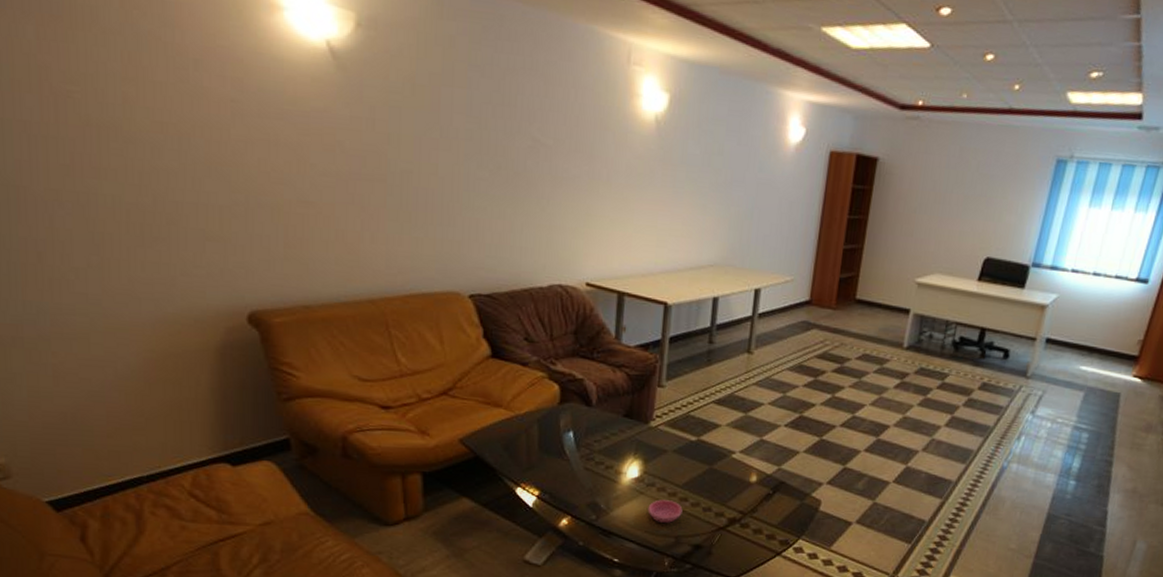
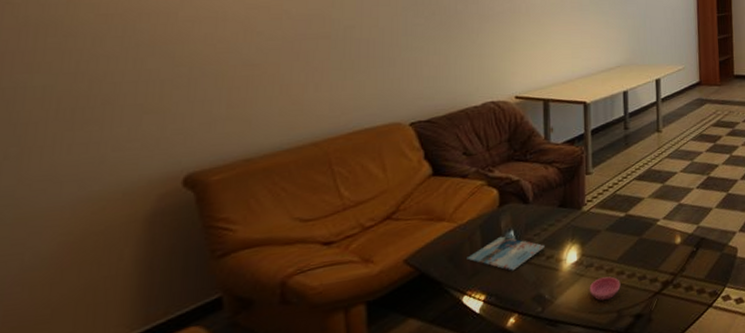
magazine: none [522,435,605,473] -> present [467,236,545,271]

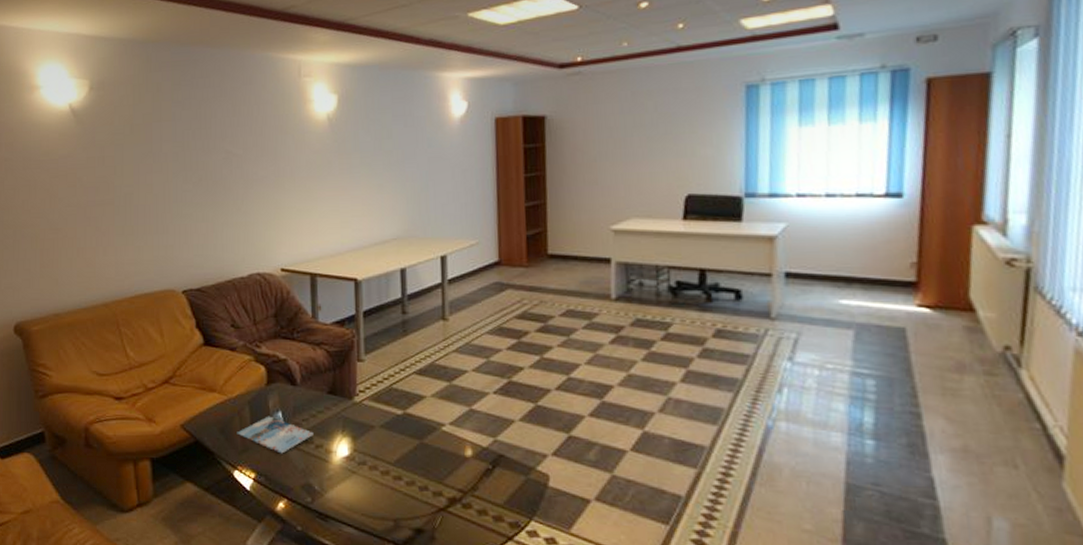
saucer: present [589,276,621,301] -> none [362,479,398,505]

